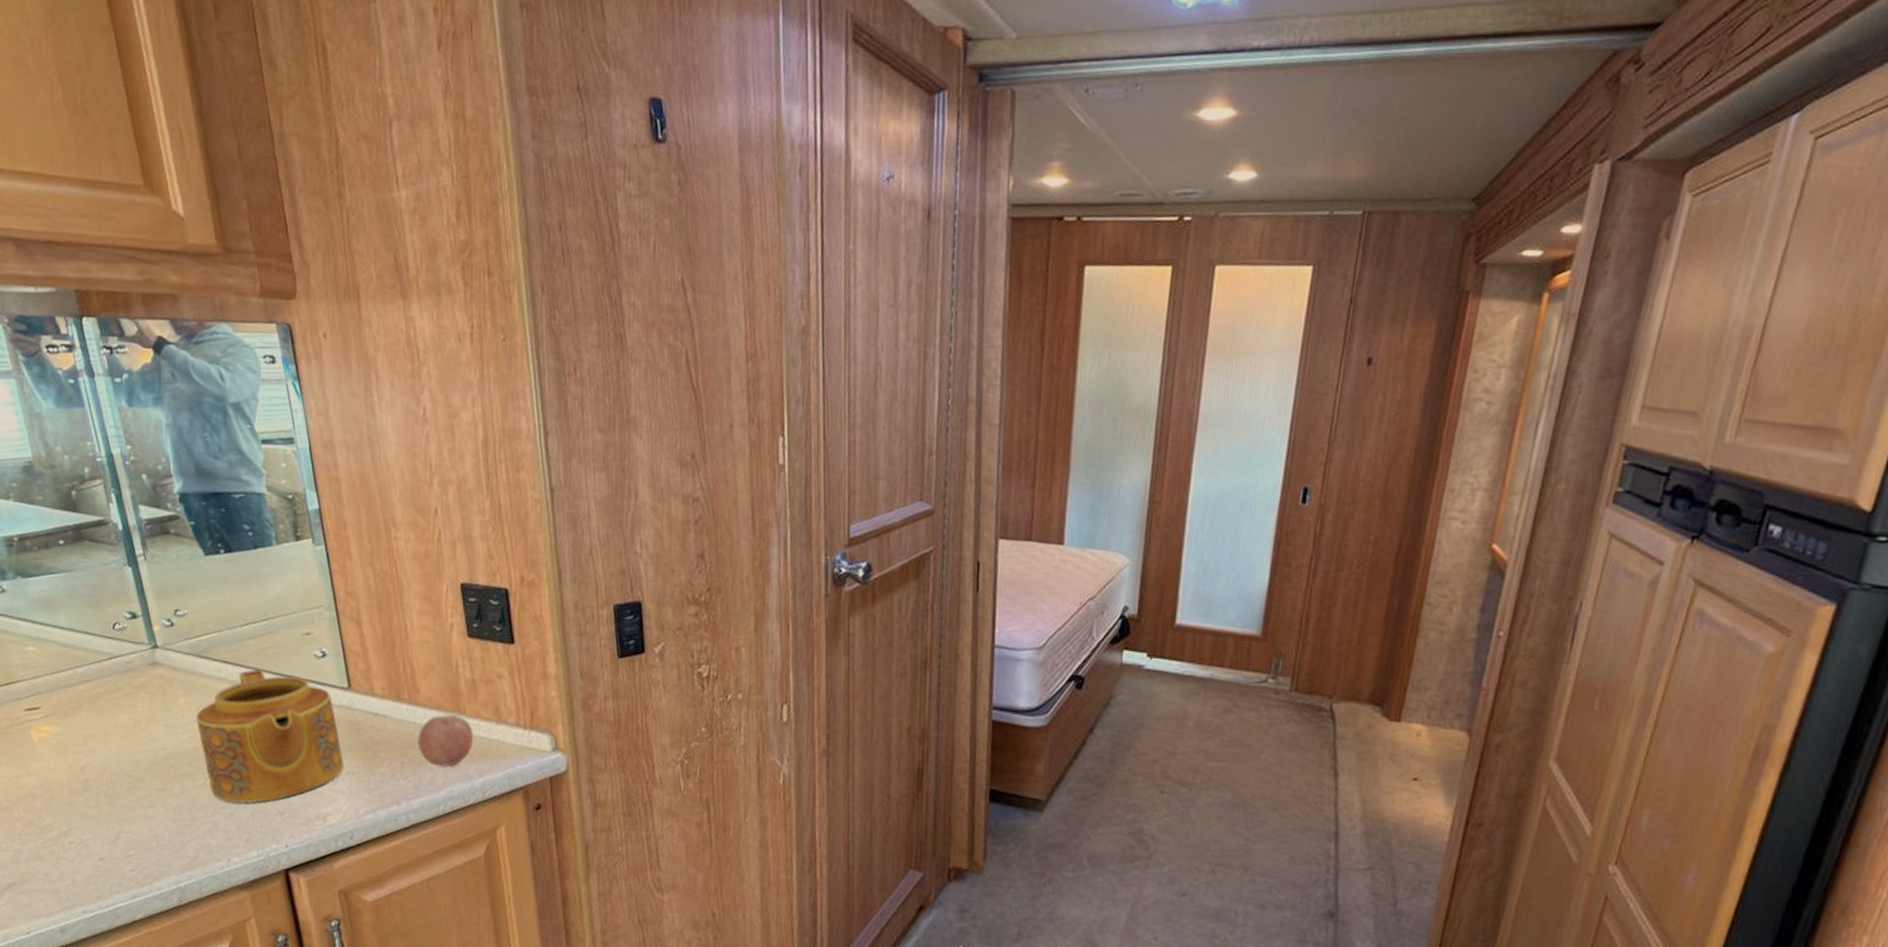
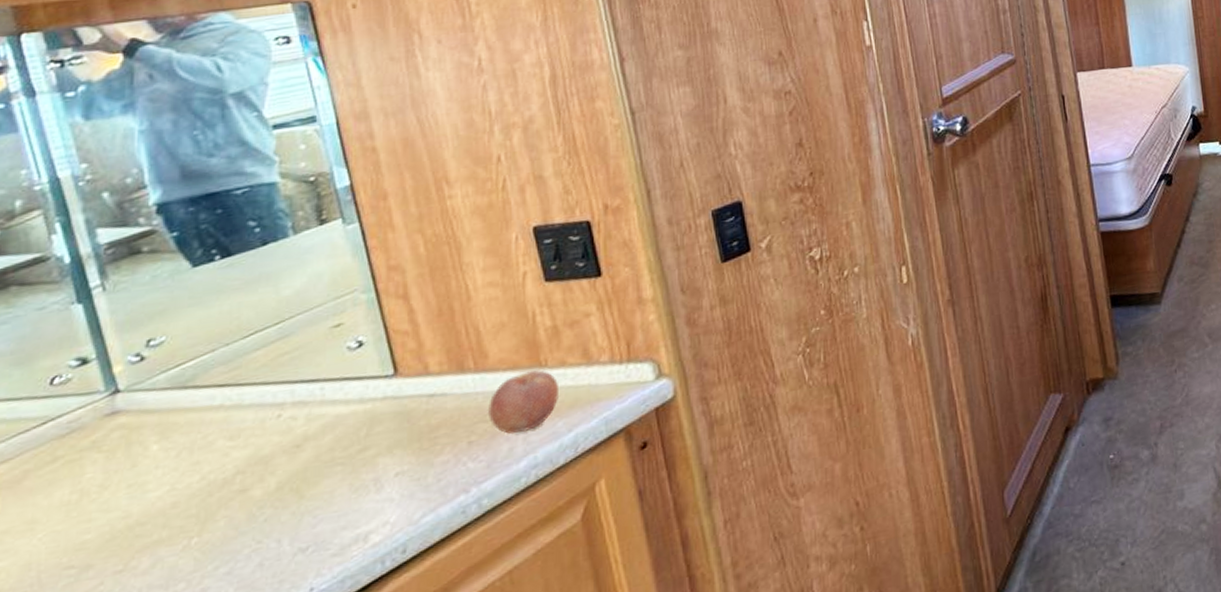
teapot: present [196,669,344,804] -> none [177,378,391,559]

